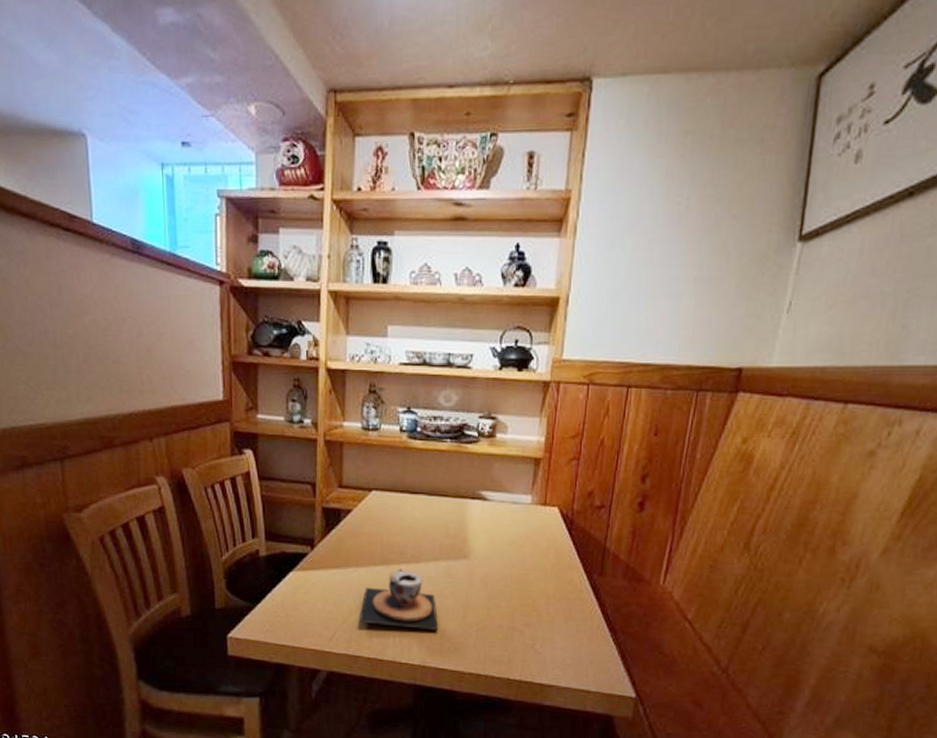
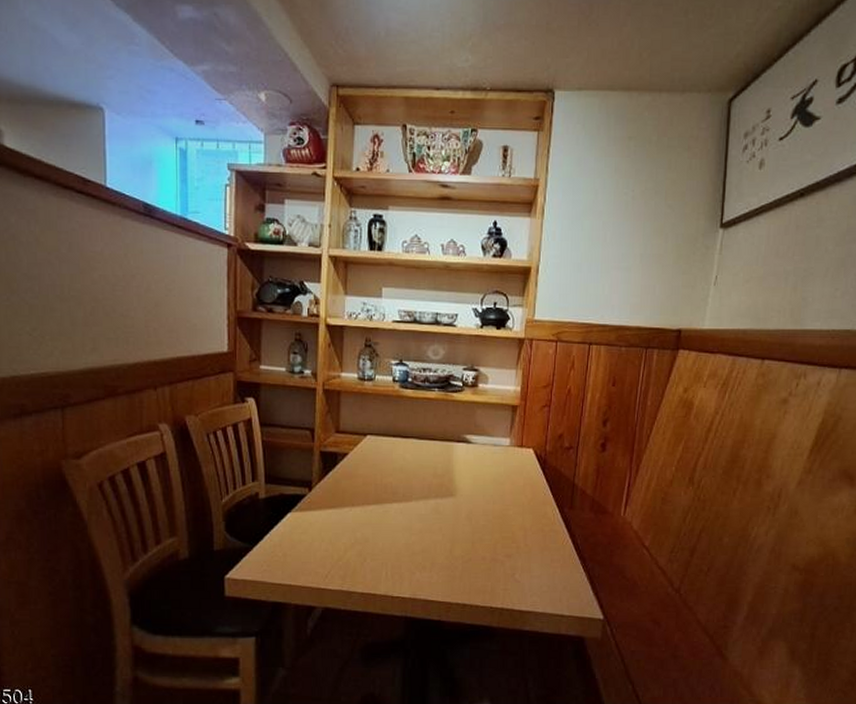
teacup: present [358,569,439,630] -> none [353,507,428,564]

